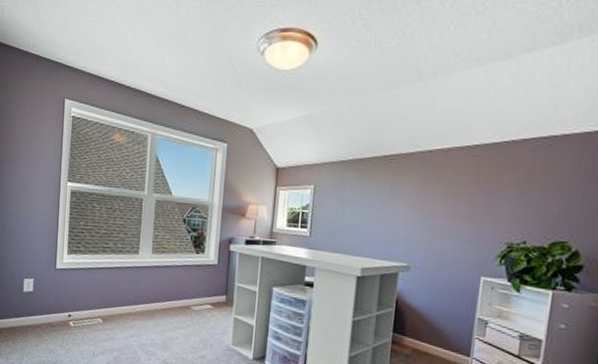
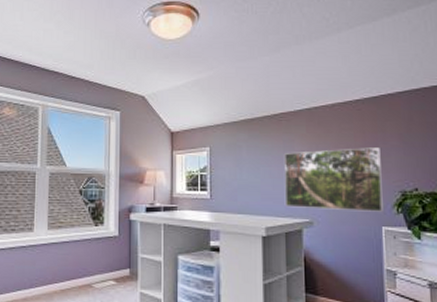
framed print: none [383,195,494,262] -> present [284,147,383,212]

